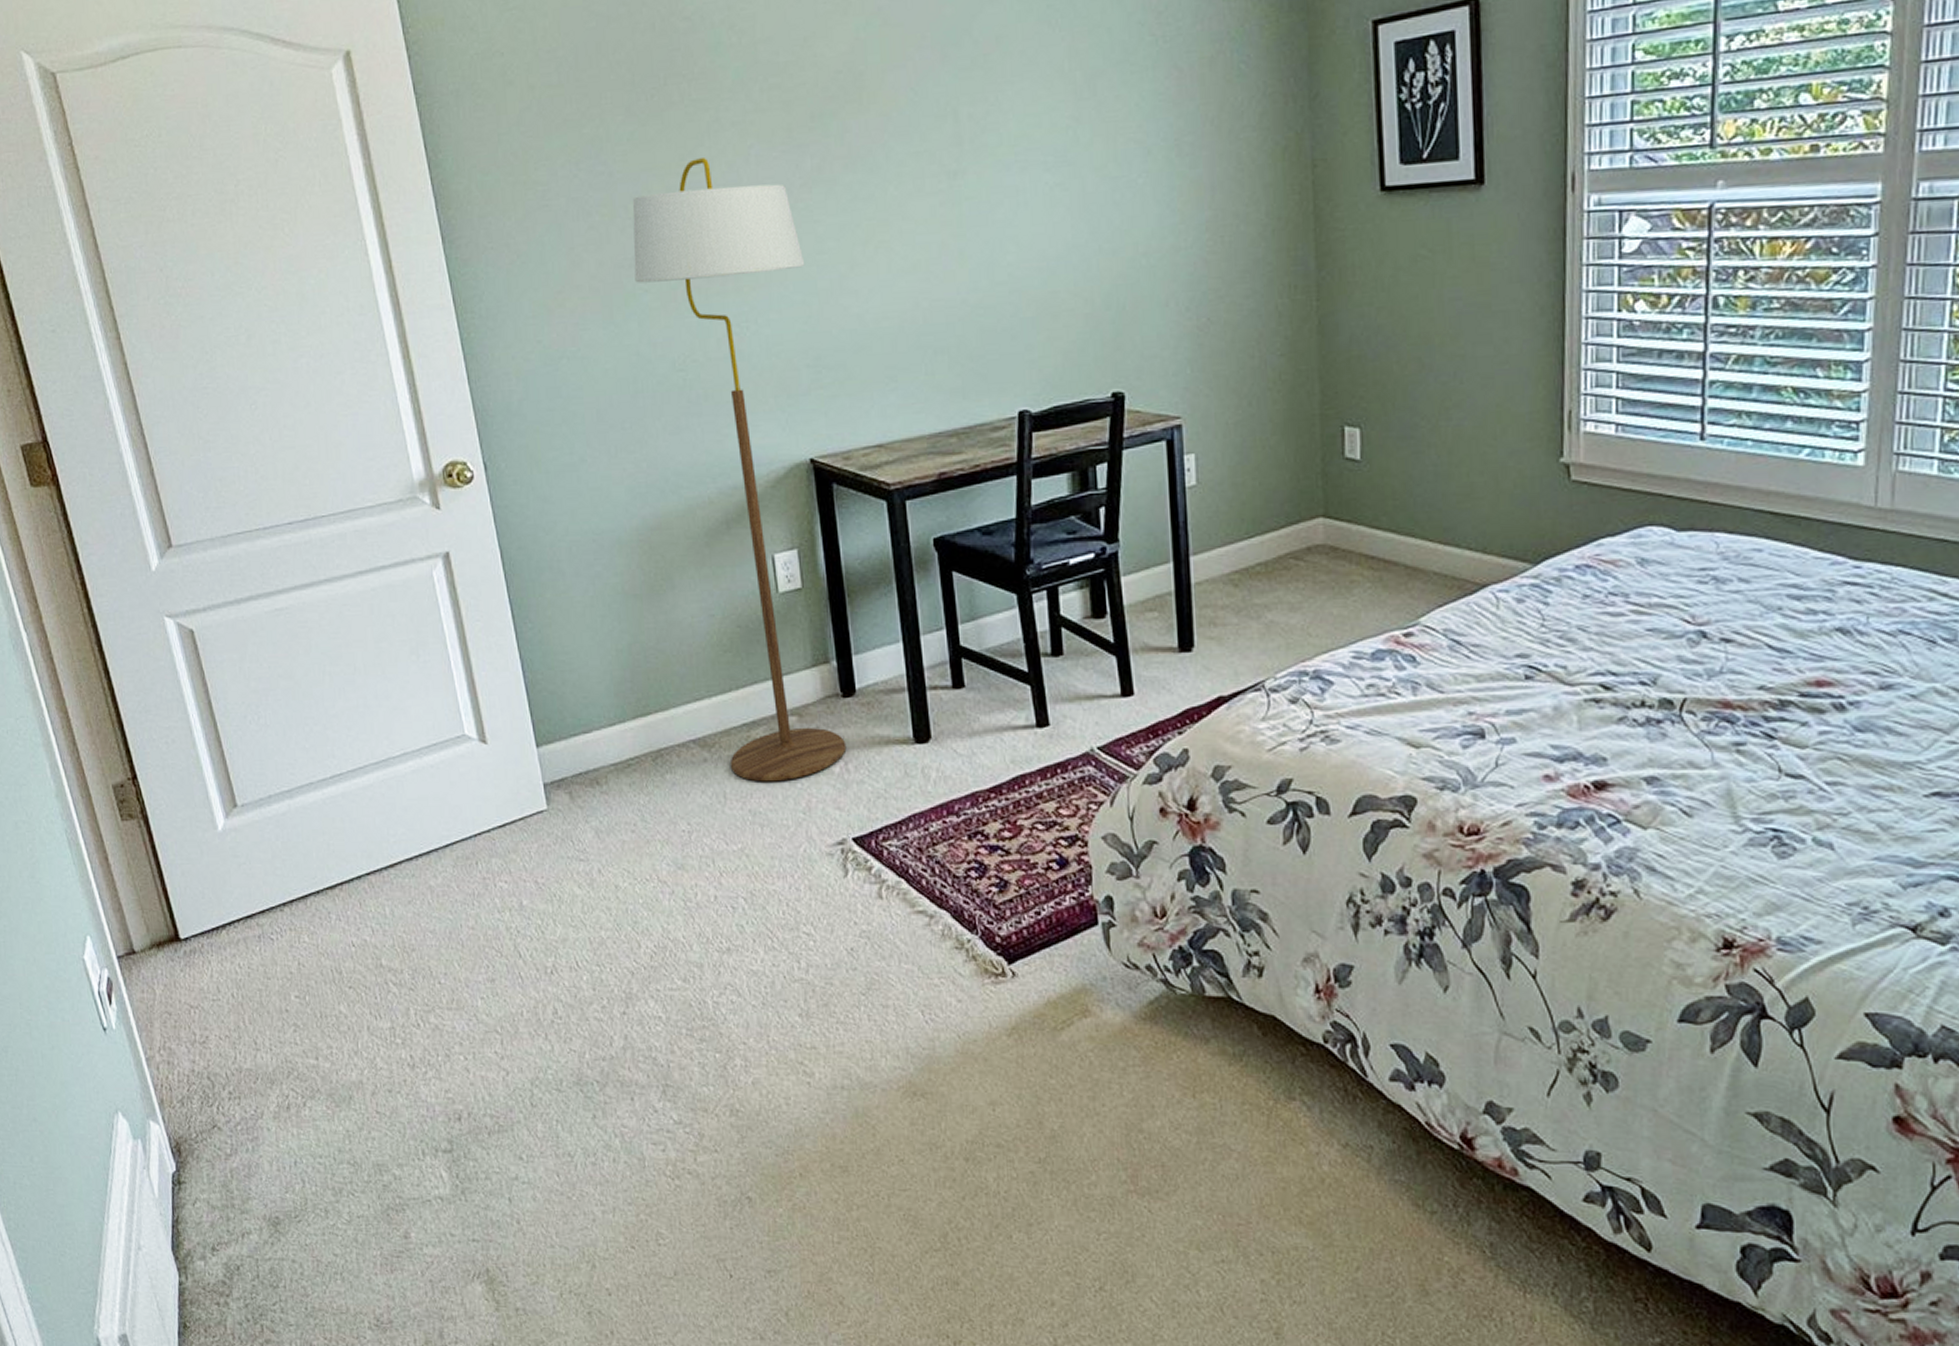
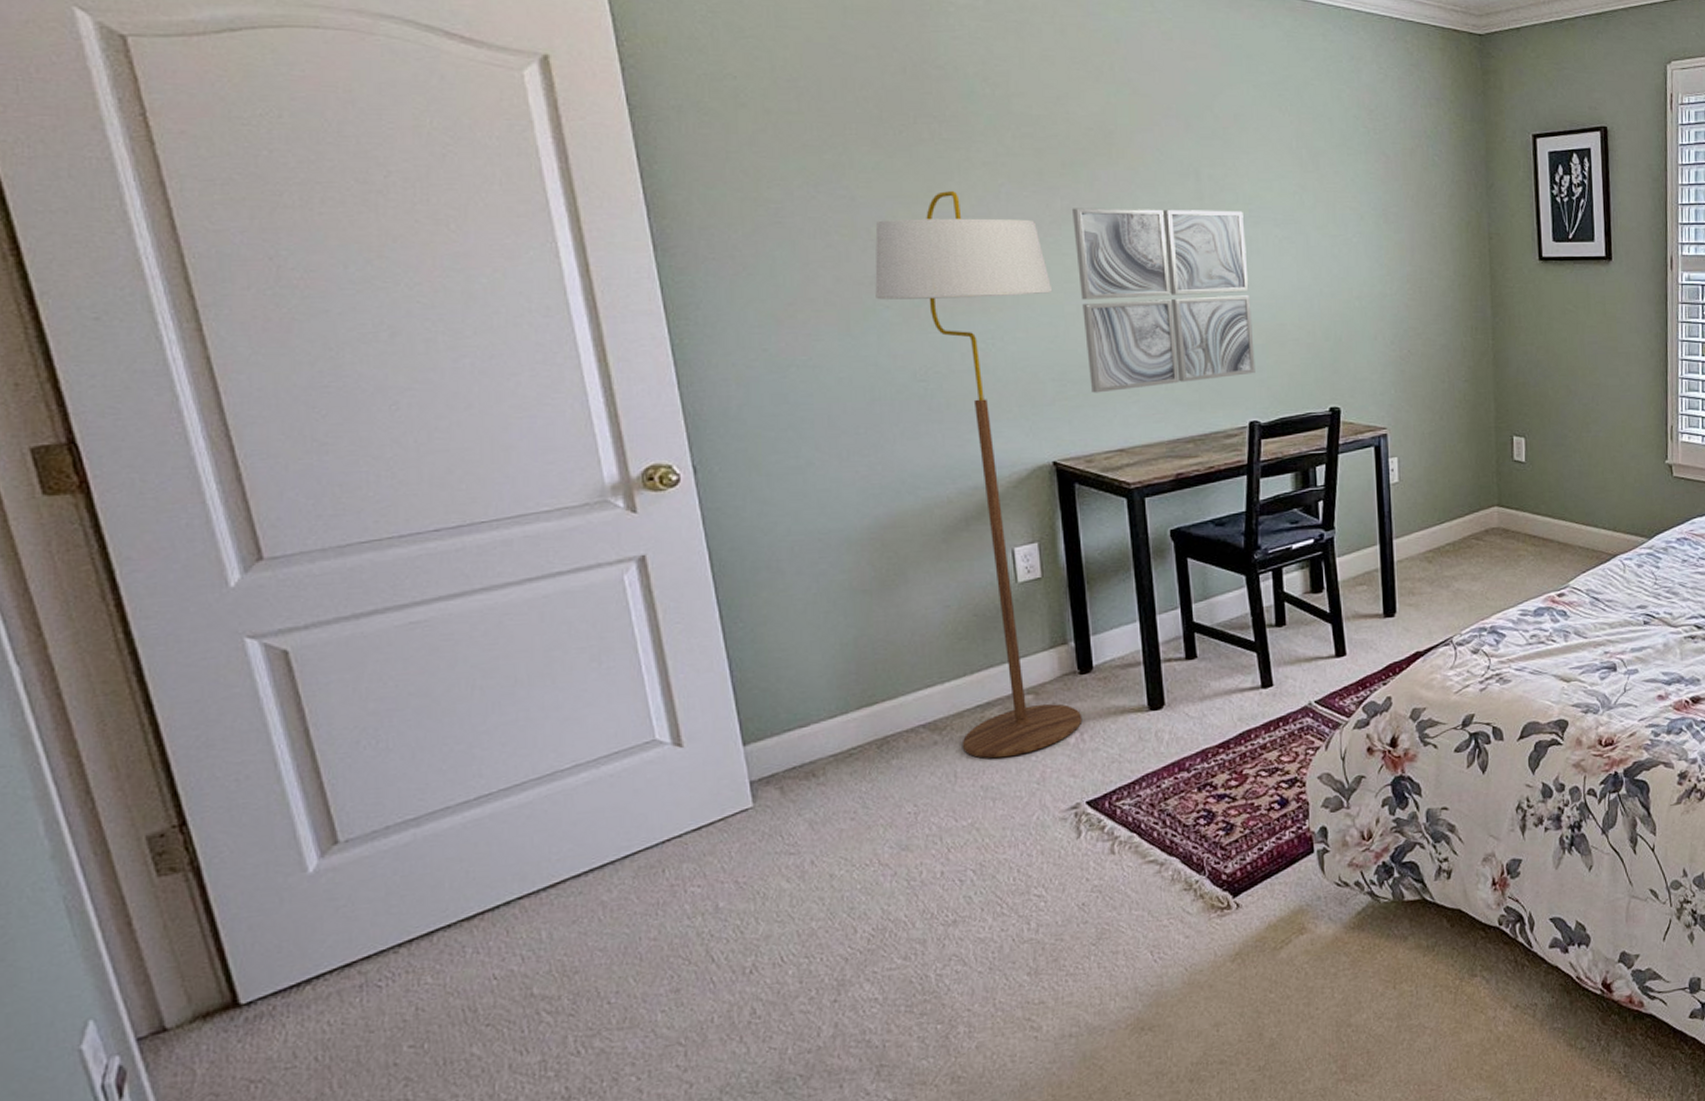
wall art: none [822,155,1025,381] -> present [1071,208,1255,393]

